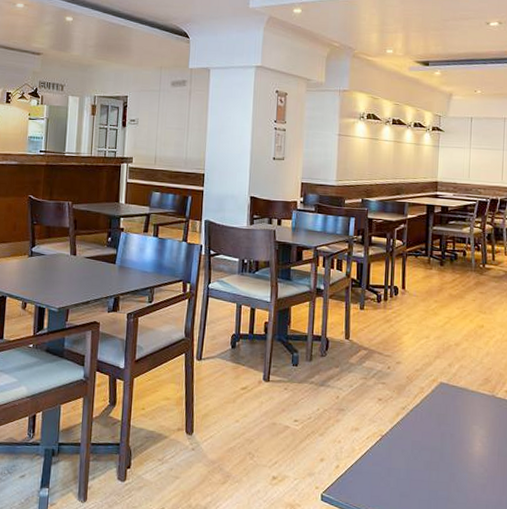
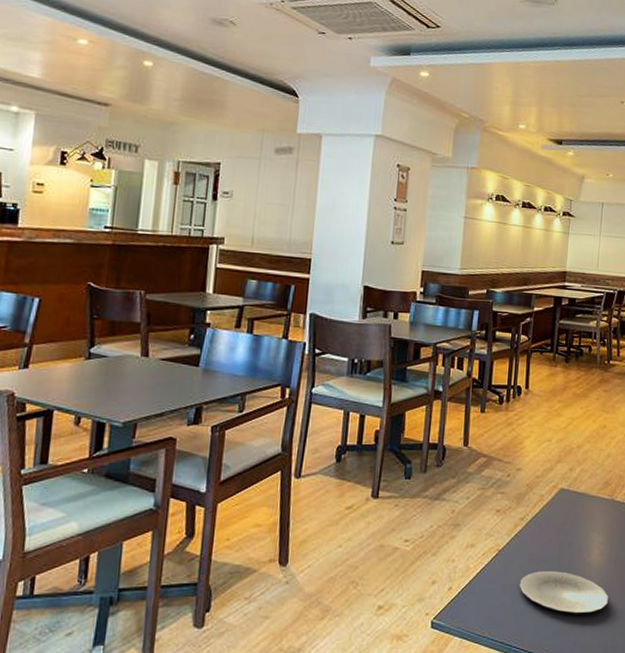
plate: none [403,458,493,501] -> present [519,571,608,614]

